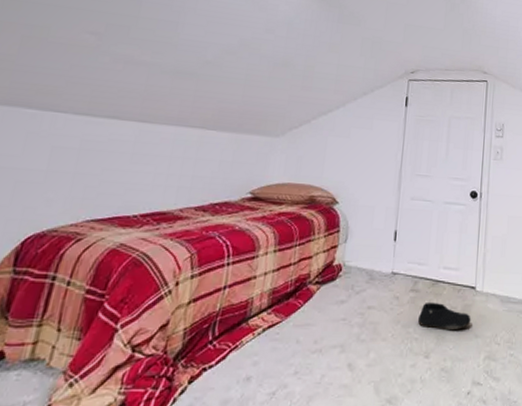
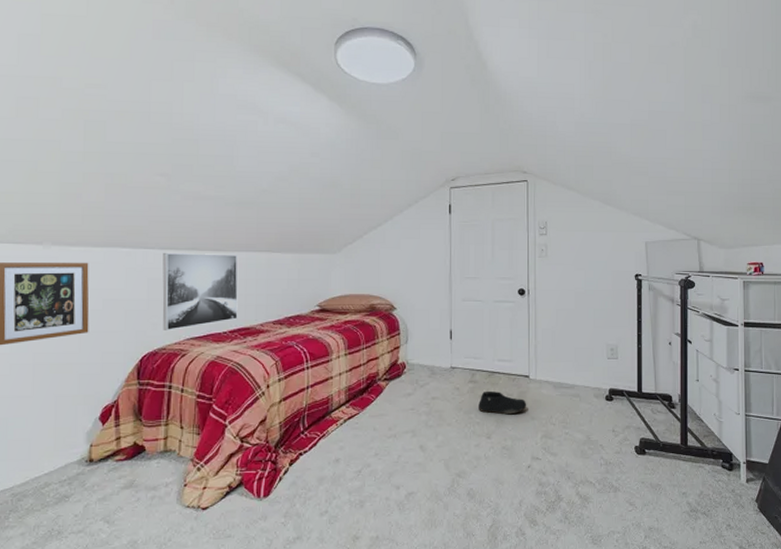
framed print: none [58,118,165,210] -> present [162,252,238,332]

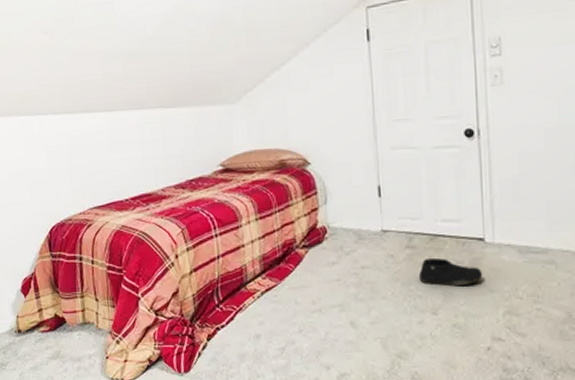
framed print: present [162,252,238,332] -> none [57,113,138,201]

